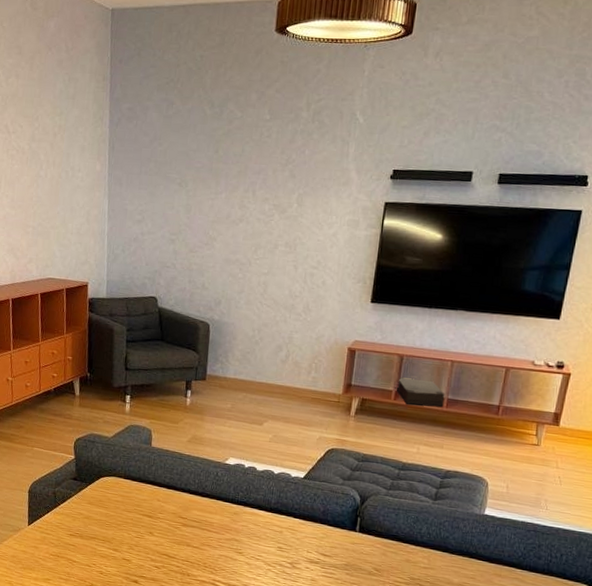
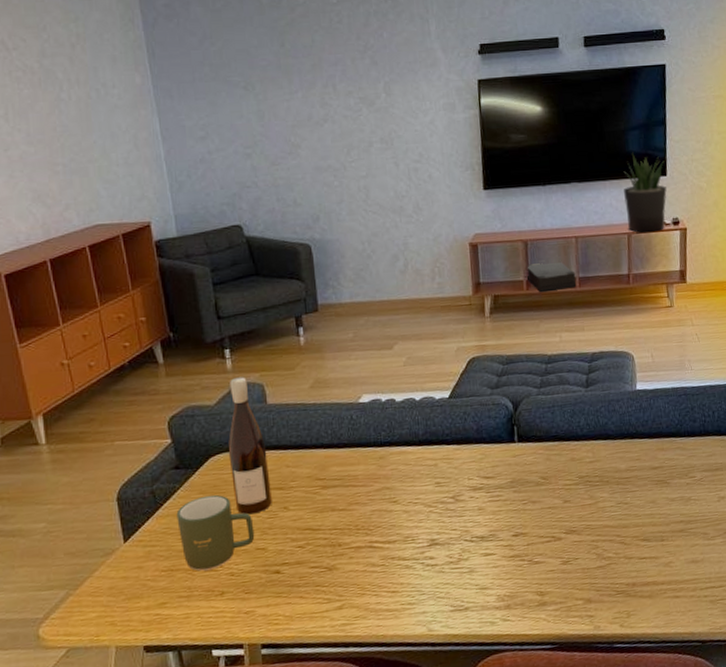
mug: none [68,506,124,565] -> present [176,494,255,571]
bottle: none [113,419,145,531] -> present [228,377,272,515]
planter: none [508,291,560,371] -> present [623,152,667,233]

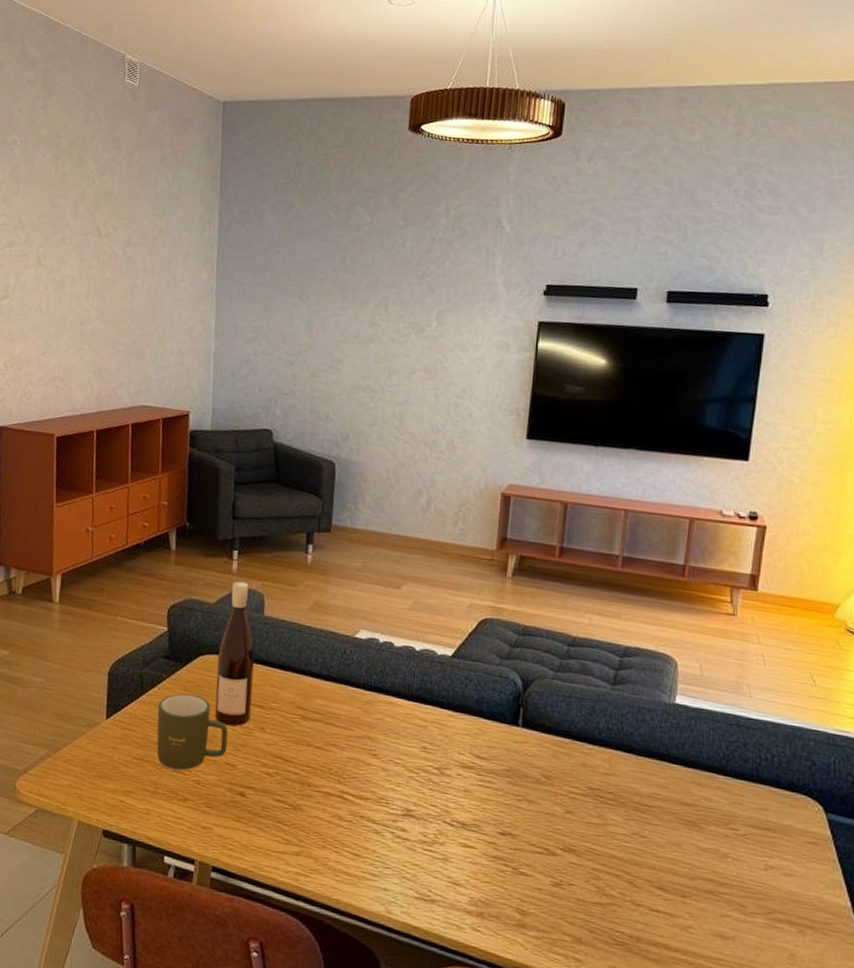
game console: present [525,260,577,293] -> none [559,528,619,567]
planter: present [623,152,667,233] -> none [691,426,747,523]

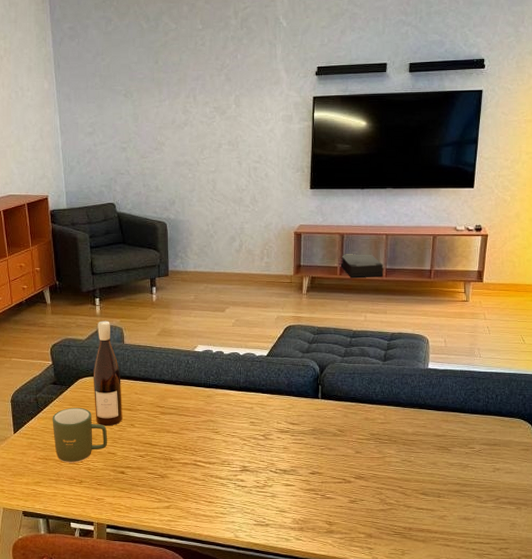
game console: none [559,528,619,567] -> present [339,252,384,278]

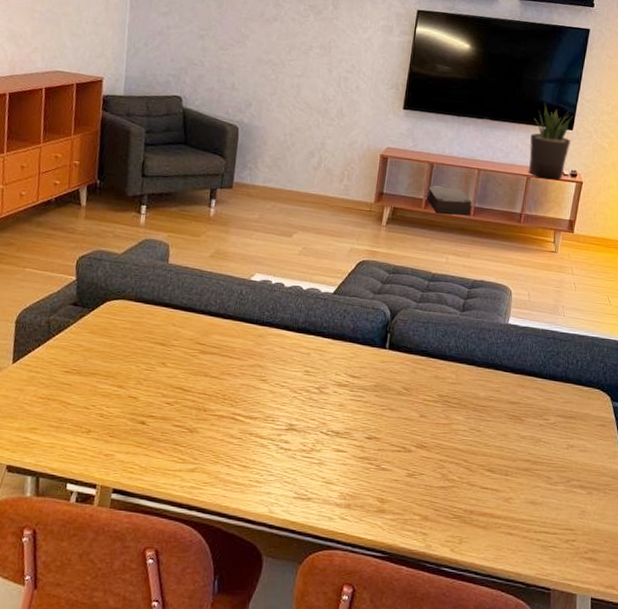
mug: present [52,407,108,463] -> none [62,336,131,407]
bottle: present [93,321,122,426] -> none [119,233,159,363]
planter: none [433,165,473,235] -> present [529,102,573,179]

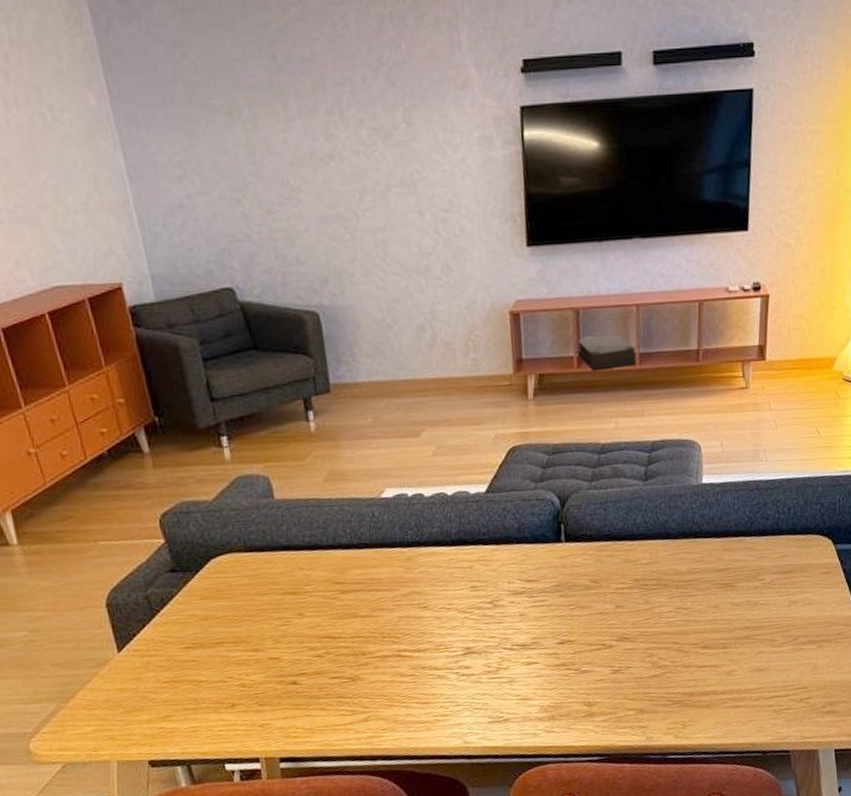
planter: present [529,102,573,179] -> none [696,200,748,300]

